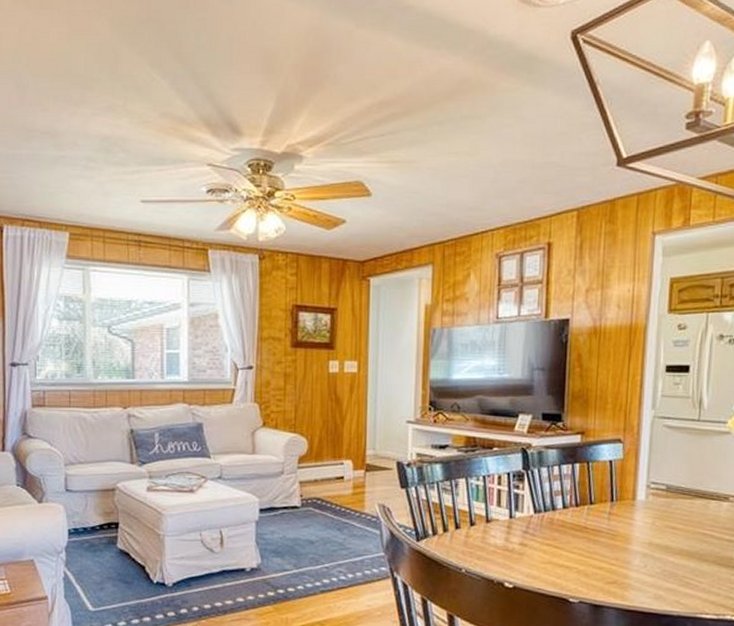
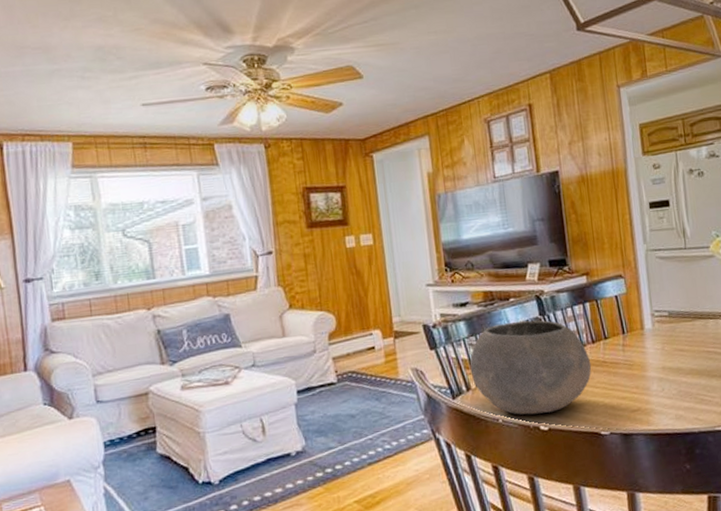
bowl: none [441,472,571,570] -> present [470,320,592,415]

